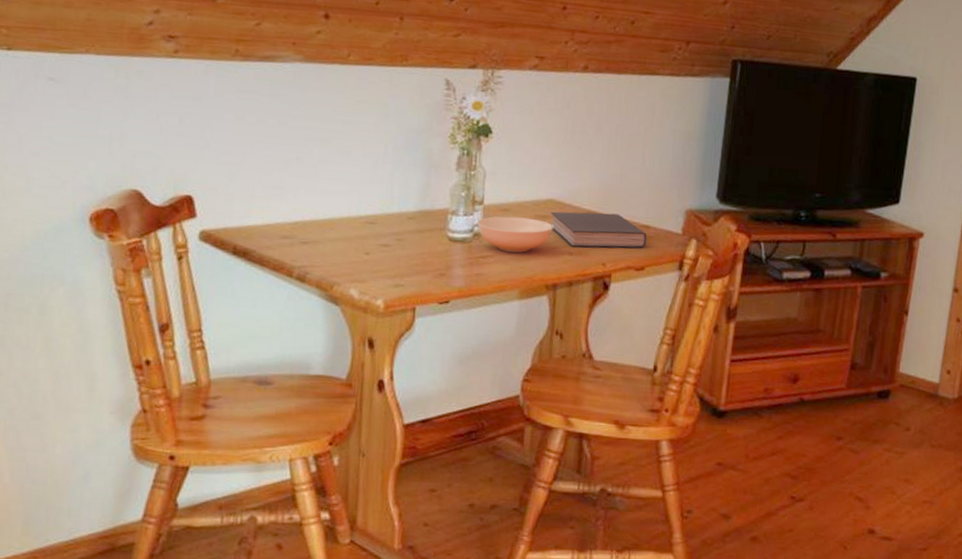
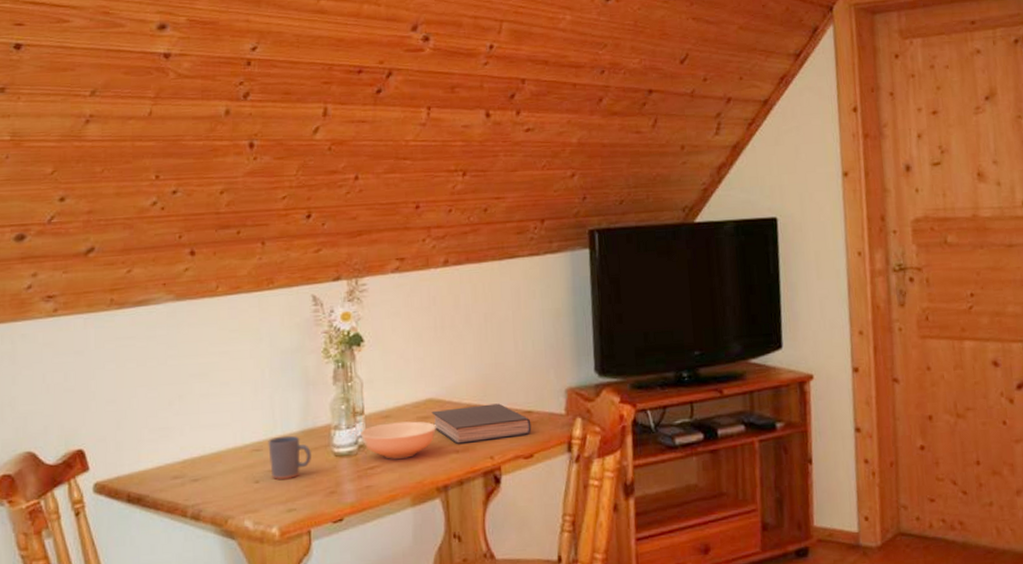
mug: none [382,213,426,255] -> present [268,435,311,479]

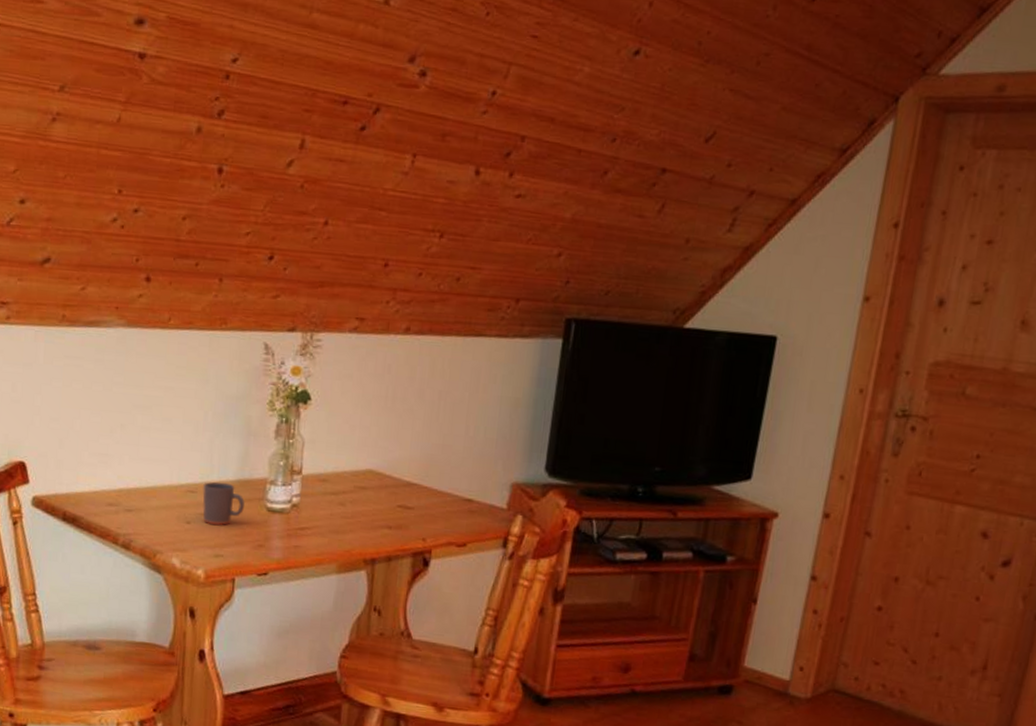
bowl: present [360,421,437,459] -> none [295,486,373,525]
book: present [431,403,532,444] -> none [369,482,470,523]

